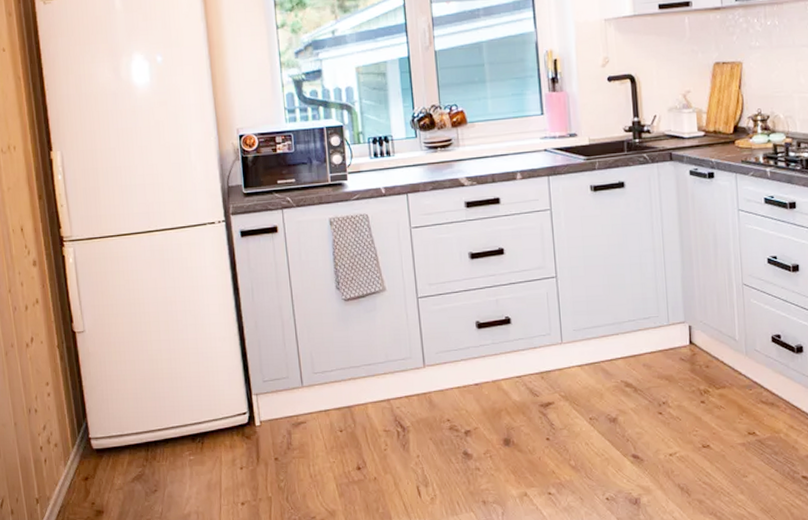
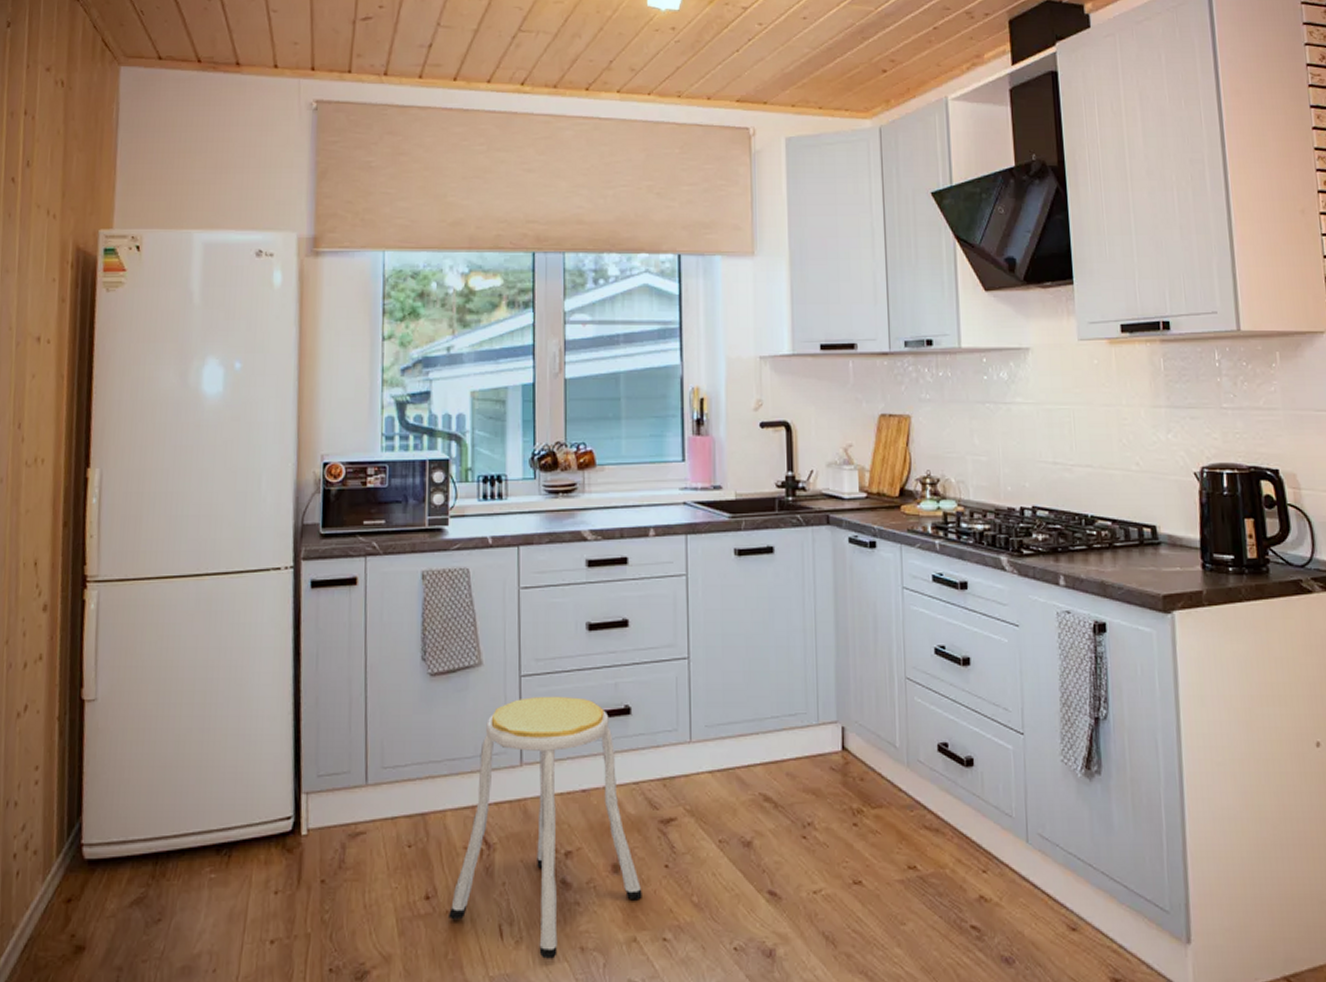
stool: none [376,312,530,510] -> present [447,696,642,959]

